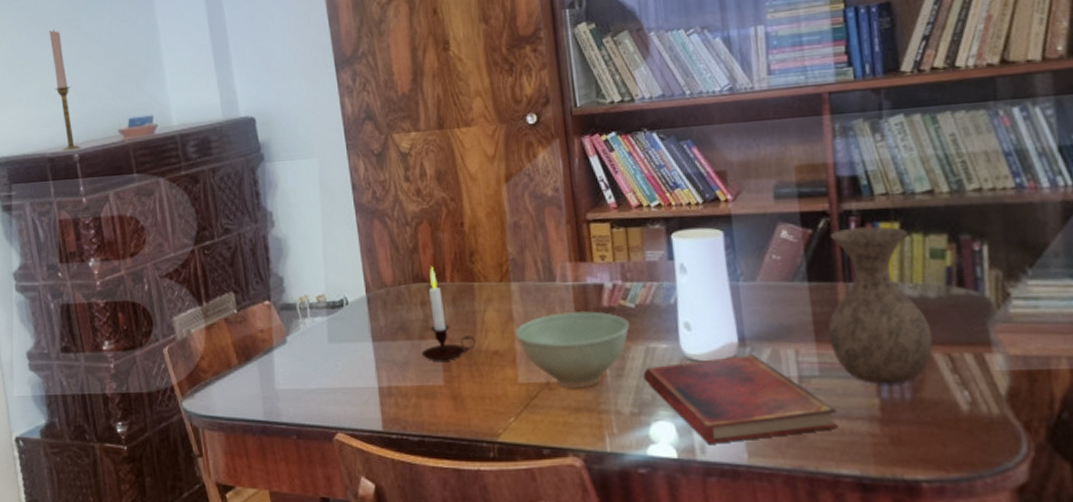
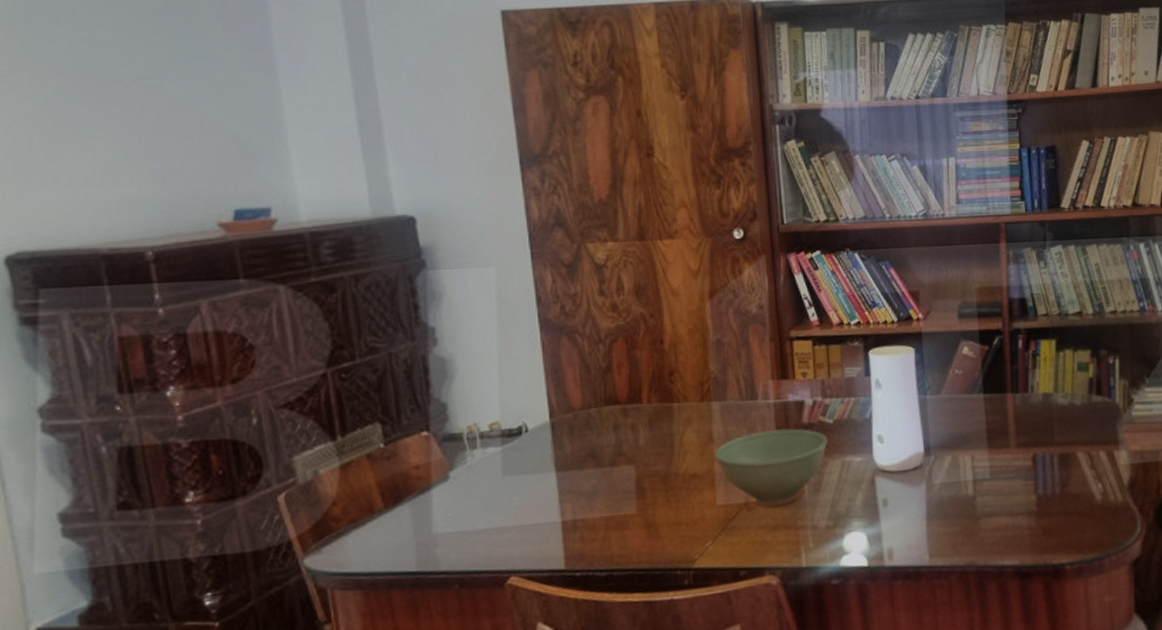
candlestick: present [49,29,83,151] -> none [109,86,160,247]
candle: present [421,266,476,361] -> none [612,387,673,489]
diary: present [643,355,838,444] -> none [838,462,1004,550]
vase: present [828,226,934,385] -> none [998,343,1078,482]

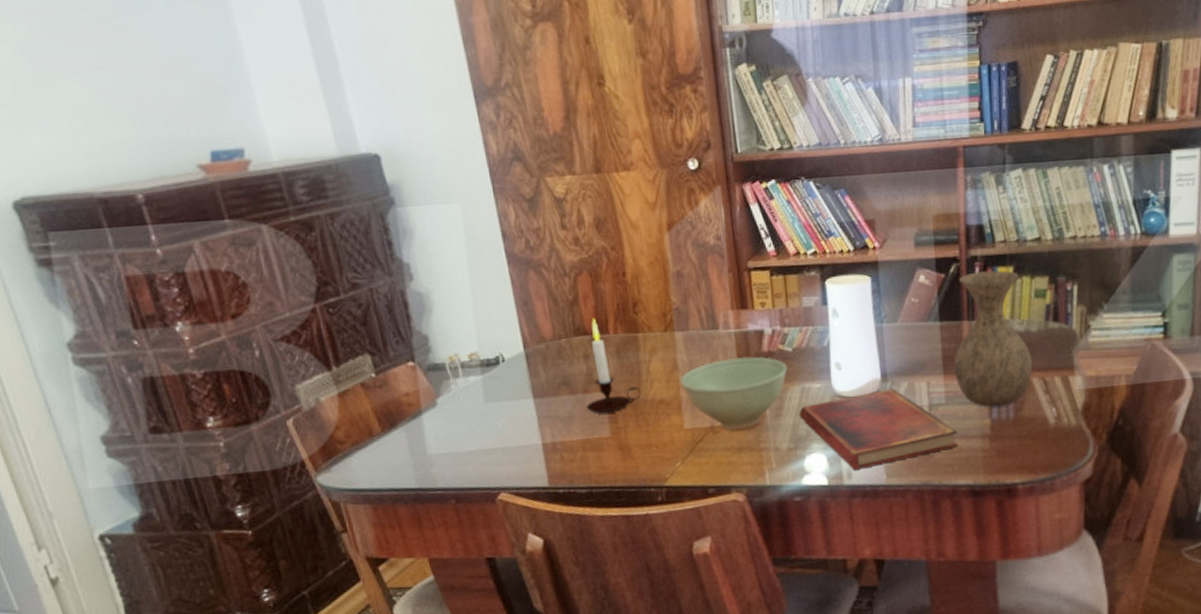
candle: none [612,387,673,489] -> present [586,318,642,414]
diary: none [838,462,1004,550] -> present [799,388,958,470]
vase: none [998,343,1078,482] -> present [953,270,1033,407]

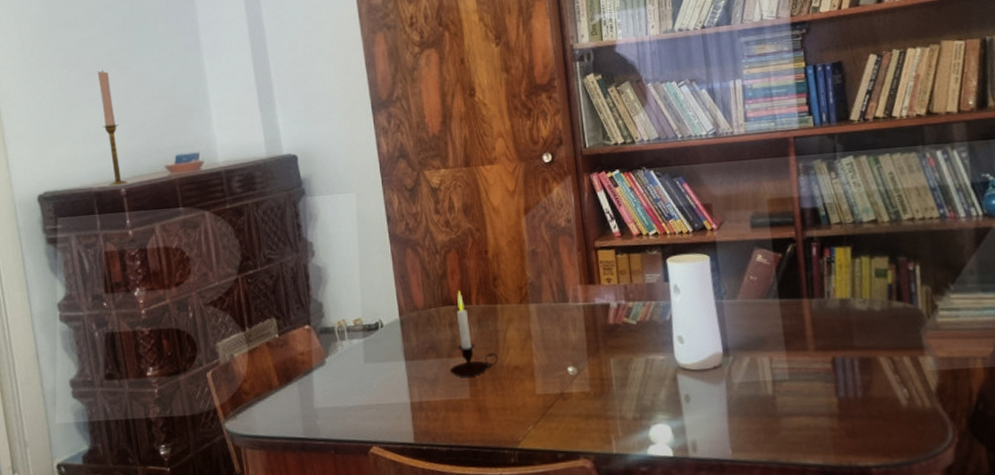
candlestick: none [76,29,148,191] -> present [98,70,130,186]
bowl: present [680,356,788,431] -> none [533,328,633,398]
diary: present [799,388,958,470] -> none [643,363,805,443]
vase: present [953,270,1033,407] -> none [795,250,879,385]

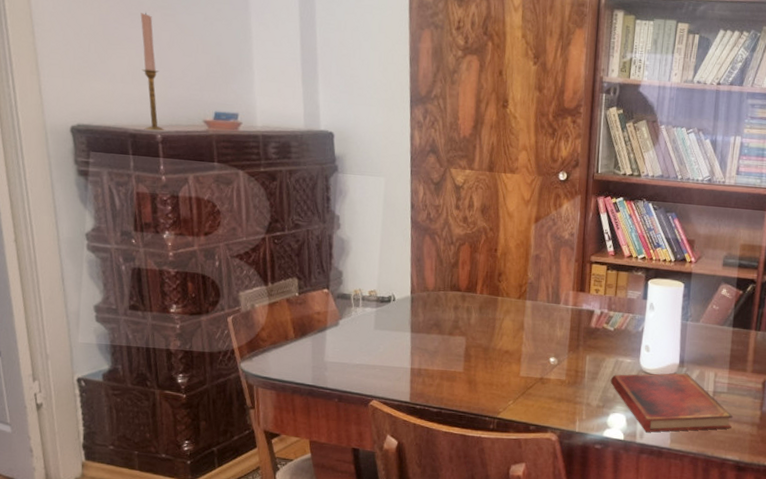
candle: present [449,291,499,377] -> none [449,280,493,354]
diary: none [643,363,805,443] -> present [610,373,734,433]

